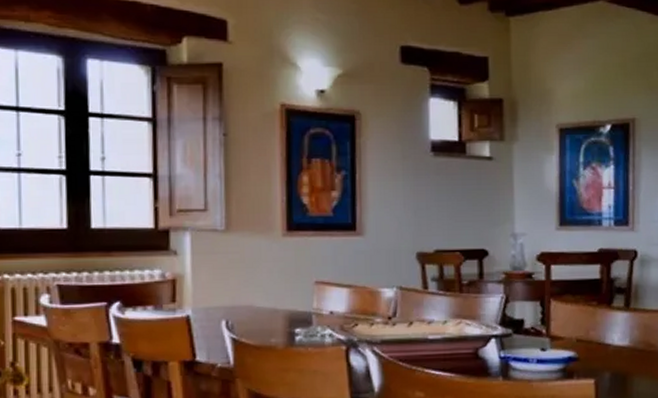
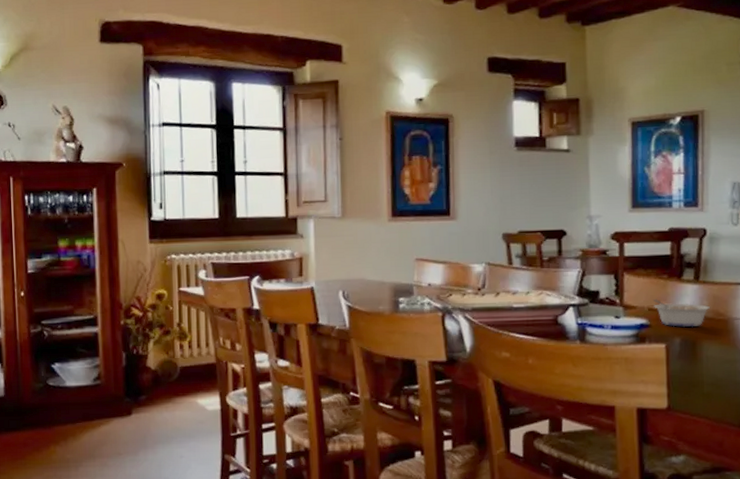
legume: none [581,329,642,360] -> present [652,299,711,328]

